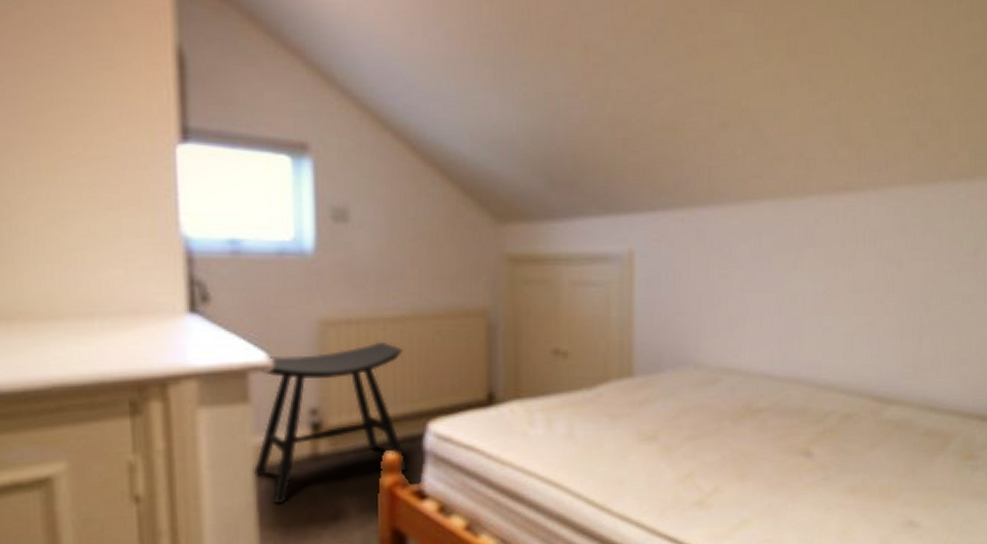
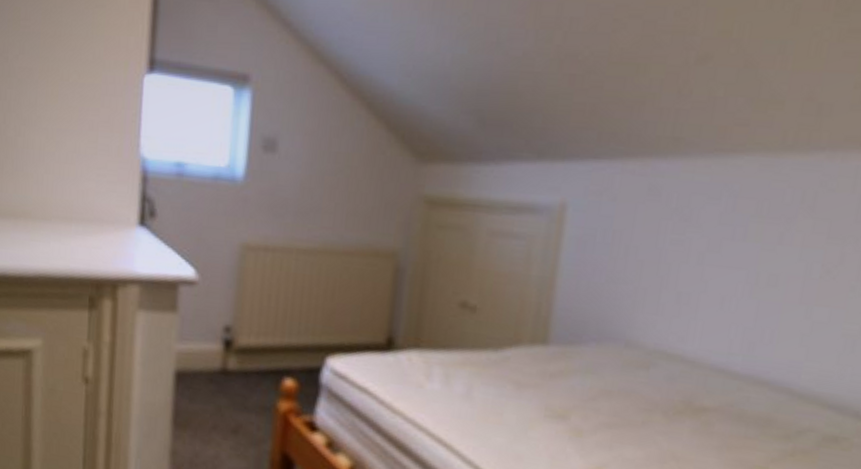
stool: present [254,341,408,505] -> none [174,270,312,410]

